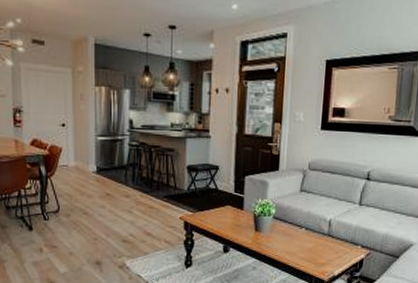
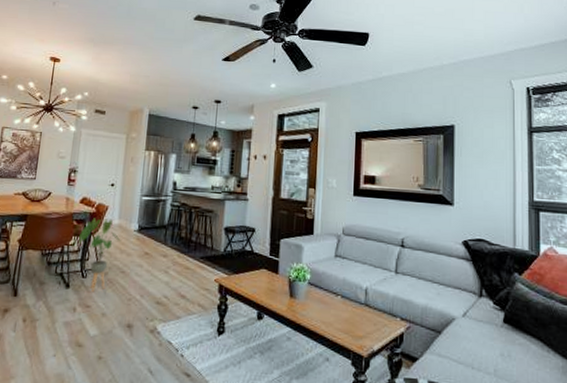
house plant: none [35,160,80,234] -> present [78,218,121,293]

